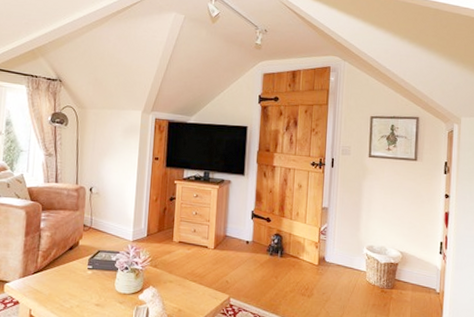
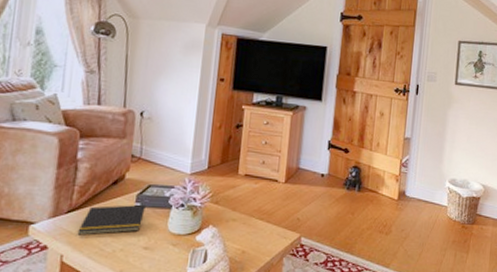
notepad: none [42,267,96,293] -> present [77,204,146,235]

